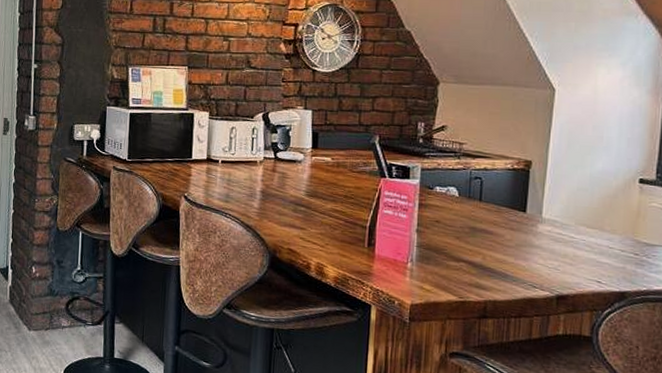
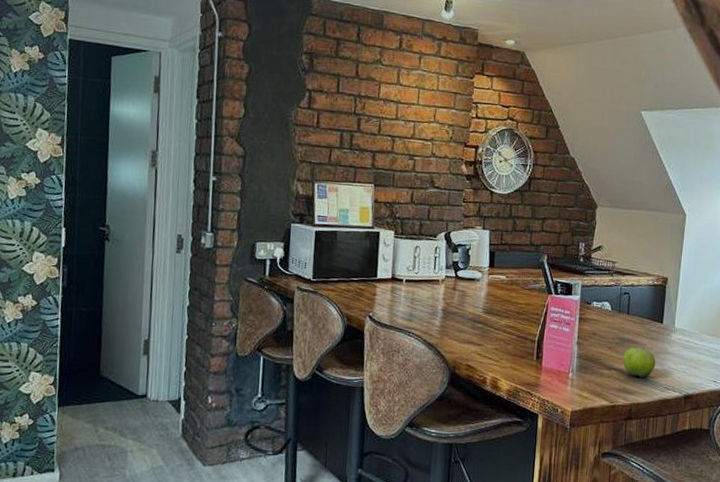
fruit: none [475,238,518,273] -> present [623,346,656,378]

